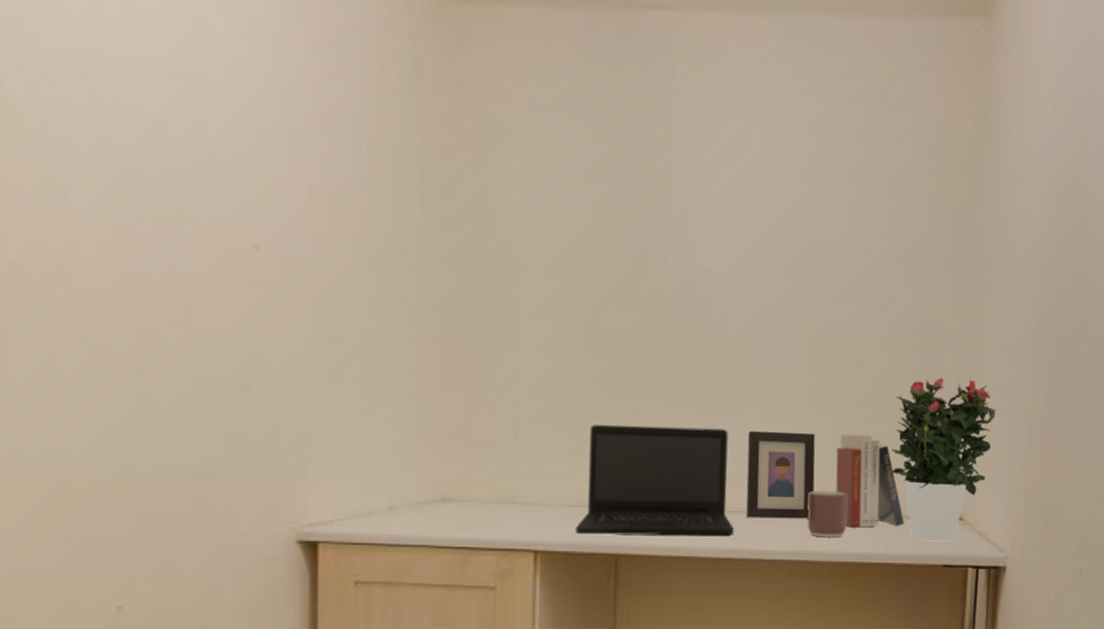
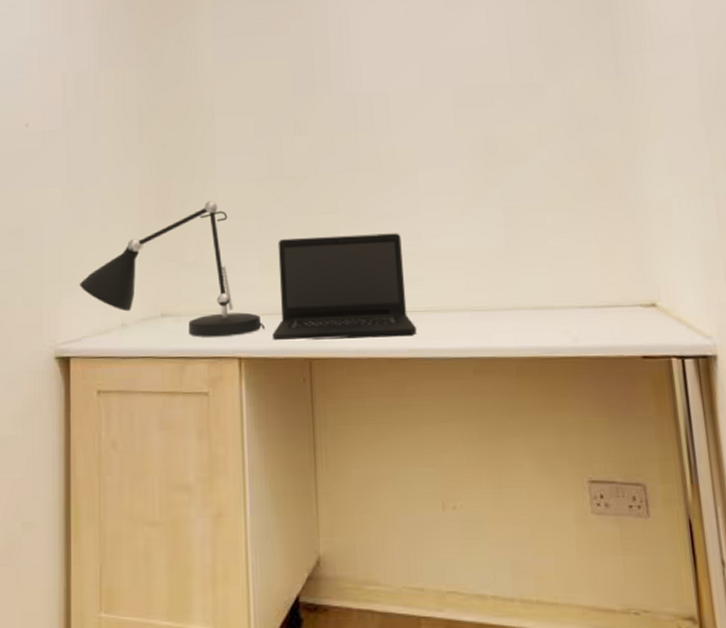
desk lamp: none [332,372,569,527] -> present [79,201,266,338]
picture frame: present [746,430,816,519] -> none [420,229,492,317]
mug: present [807,490,848,538] -> none [485,284,530,333]
books: present [836,434,904,528] -> none [508,226,591,321]
potted flower: present [891,377,998,542] -> none [561,162,675,331]

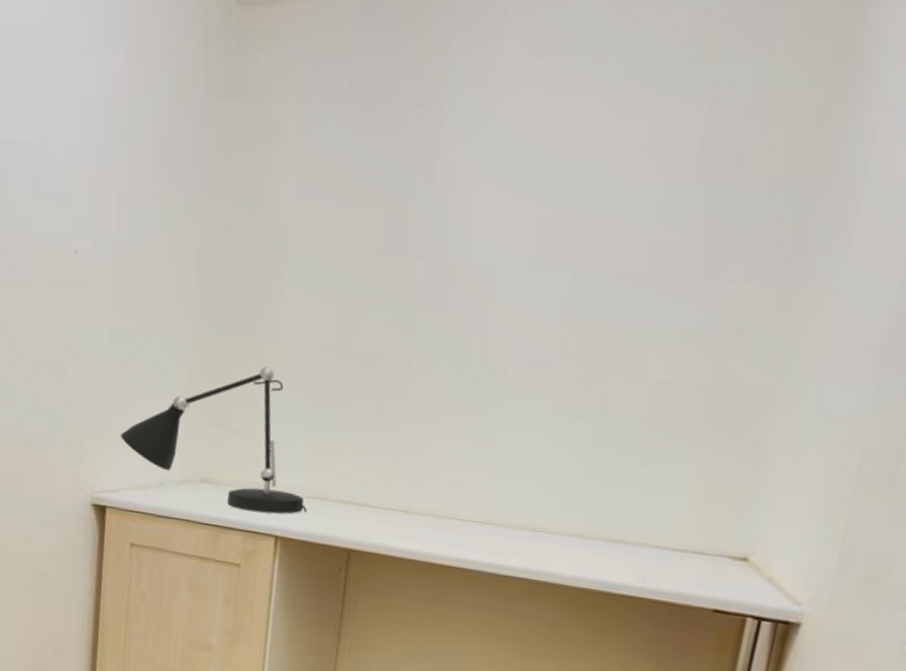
laptop: present [272,233,416,341] -> none [313,421,473,545]

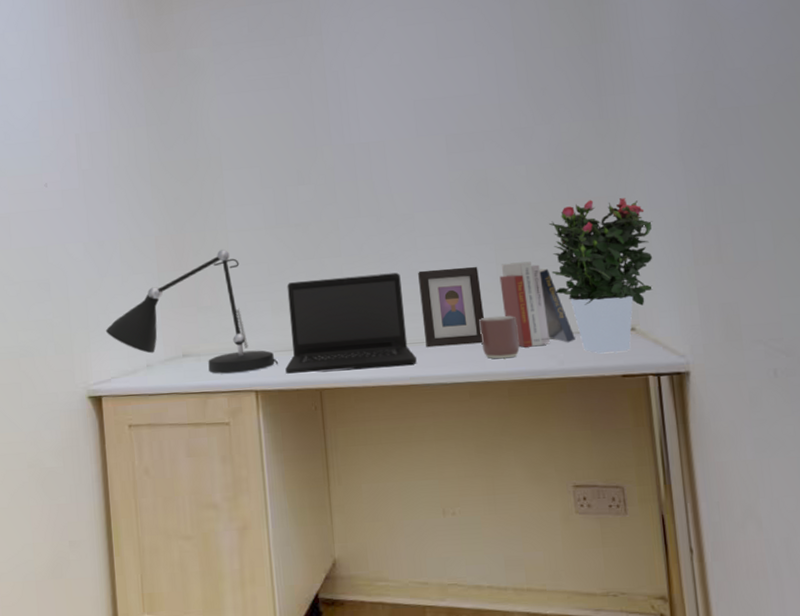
laptop: none [313,421,473,545] -> present [285,272,417,375]
picture frame: none [483,437,571,538] -> present [418,266,485,348]
mug: none [550,508,603,562] -> present [479,315,520,359]
books: none [588,448,669,559] -> present [499,261,575,348]
potted flower: none [660,390,815,584] -> present [548,198,653,354]

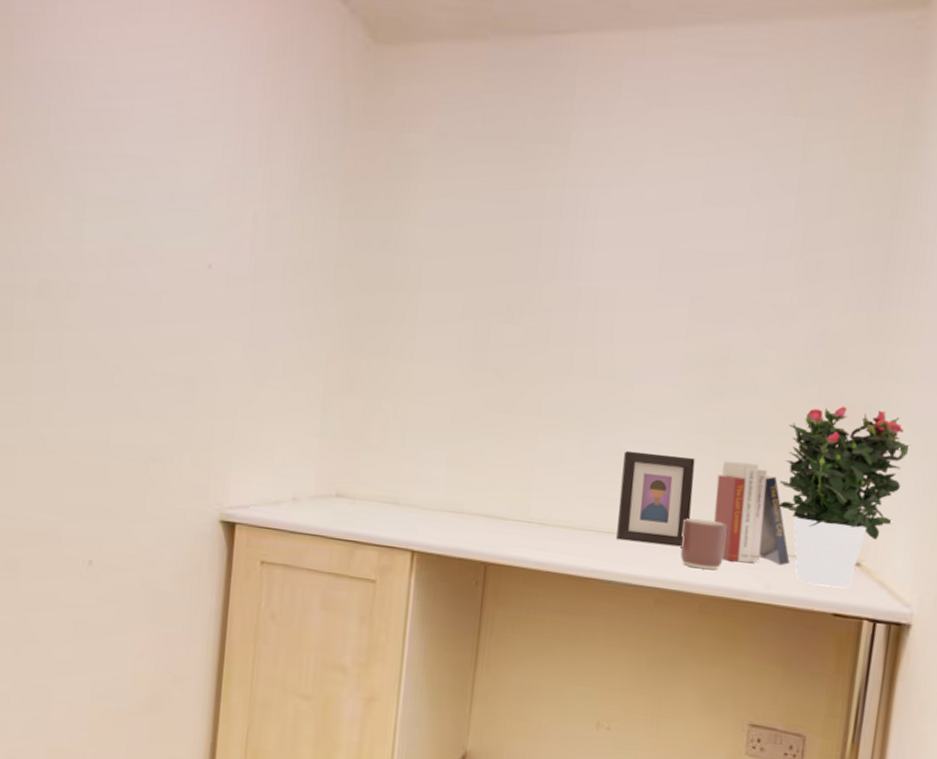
desk lamp: present [105,250,279,374] -> none [252,382,445,529]
laptop: present [285,272,417,375] -> none [450,435,604,556]

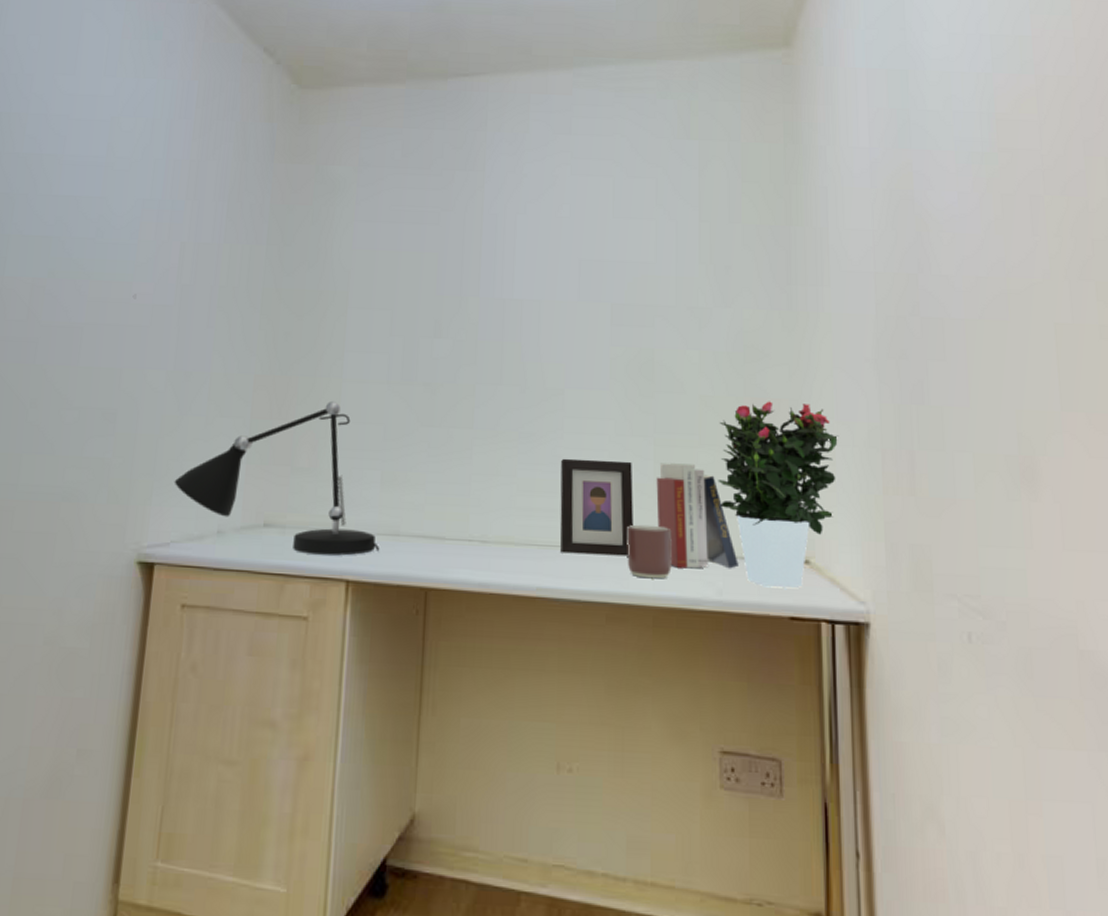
desk lamp: none [252,382,445,529] -> present [174,401,380,556]

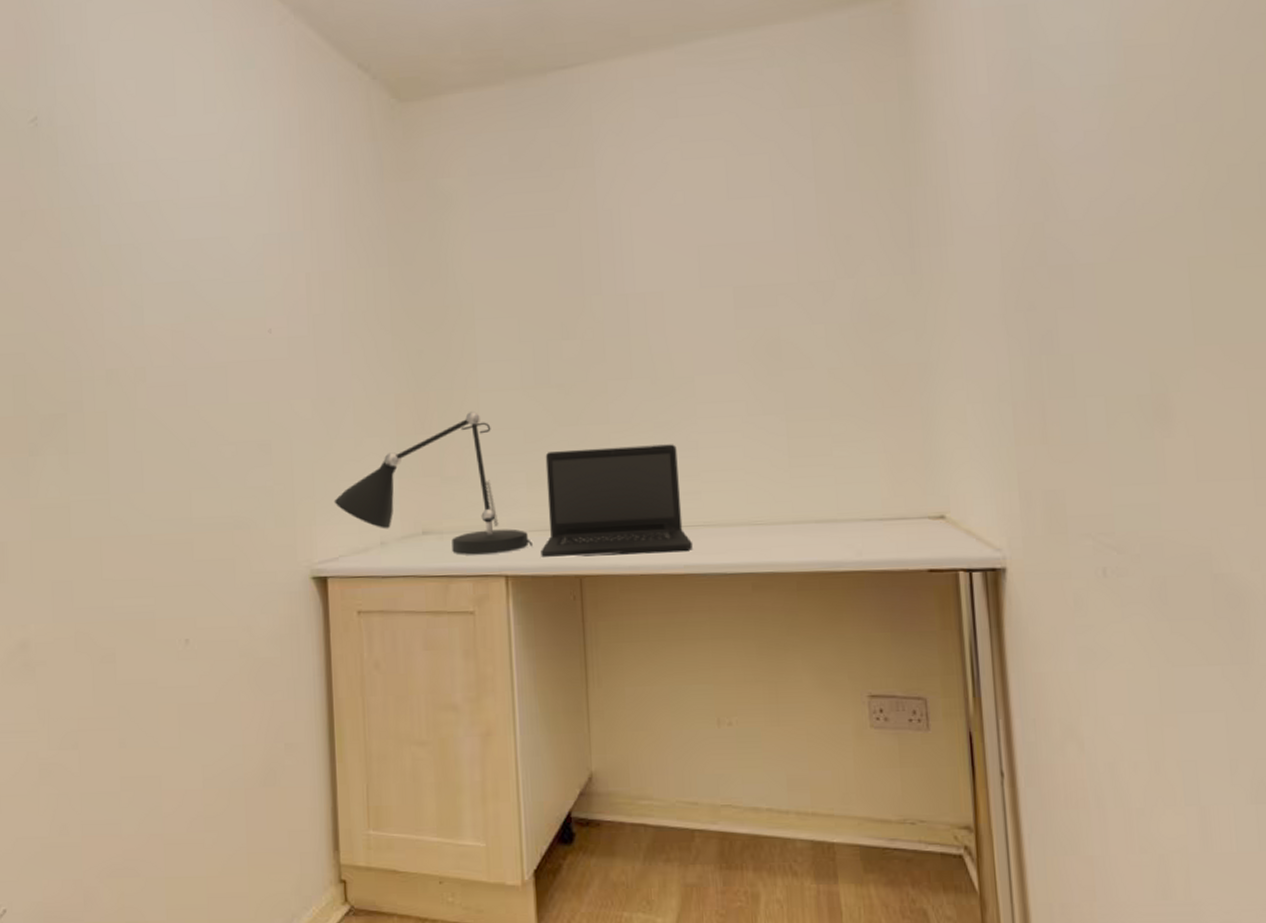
laptop: none [387,451,547,572] -> present [541,444,692,558]
picture frame: present [559,458,634,556] -> none [697,439,773,532]
mug: present [627,524,672,579] -> none [766,497,812,547]
books: present [656,463,739,569] -> none [791,436,876,535]
potted flower: present [718,401,839,589] -> none [848,366,969,544]

